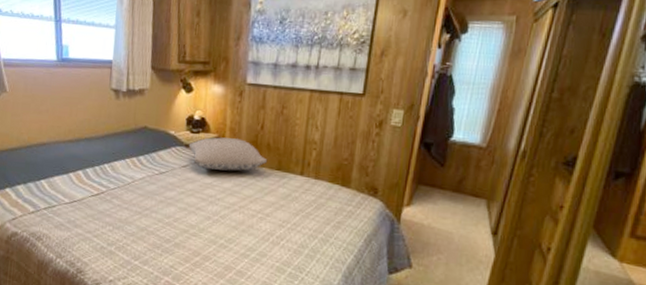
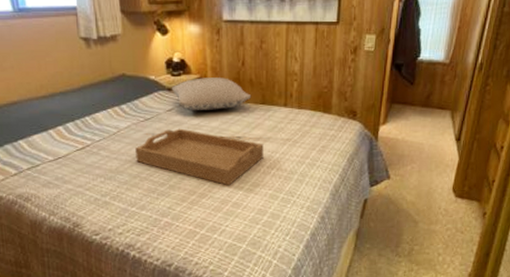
serving tray: none [145,185,275,252] -> present [135,128,264,186]

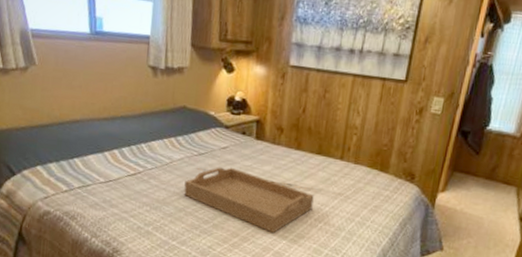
pillow: present [172,77,252,110] -> none [230,119,309,154]

